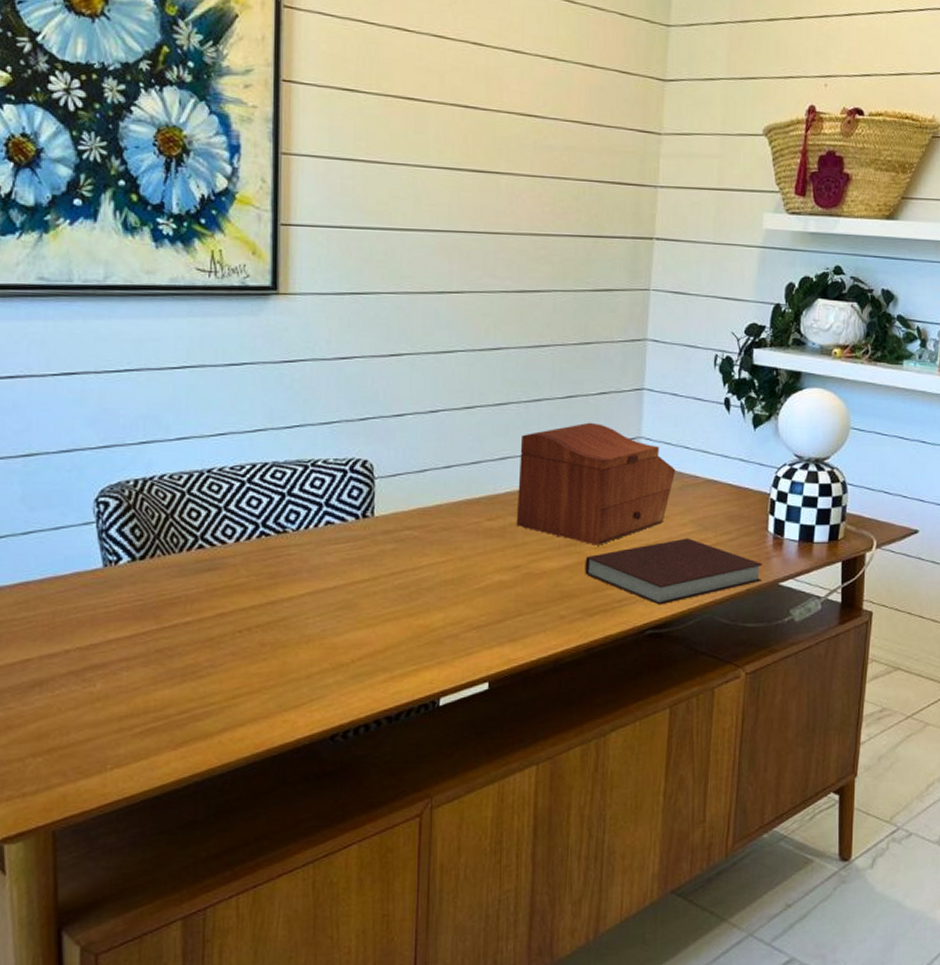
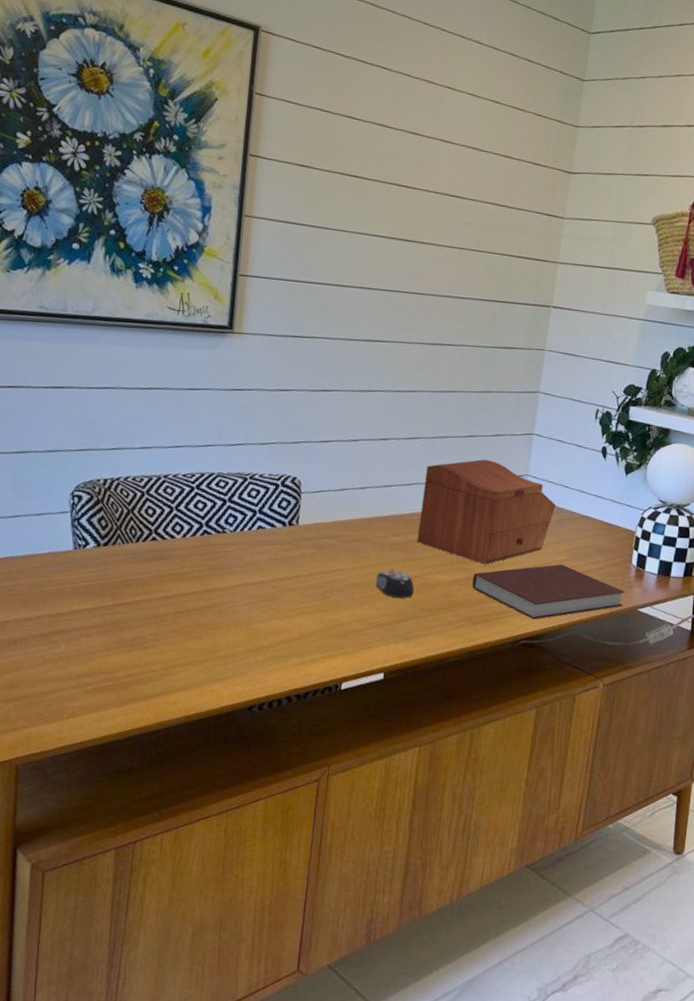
computer mouse: none [471,559,518,593] -> present [376,569,415,598]

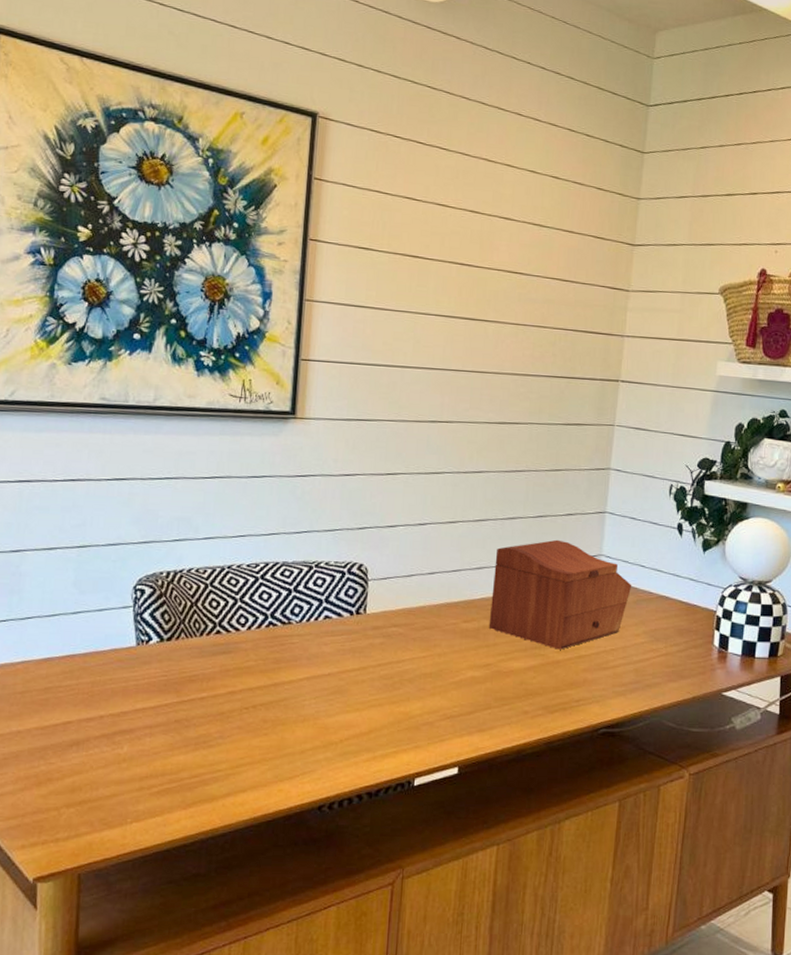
computer mouse: present [376,569,415,598] -> none [447,657,488,687]
notebook: present [472,564,625,620] -> none [547,647,708,707]

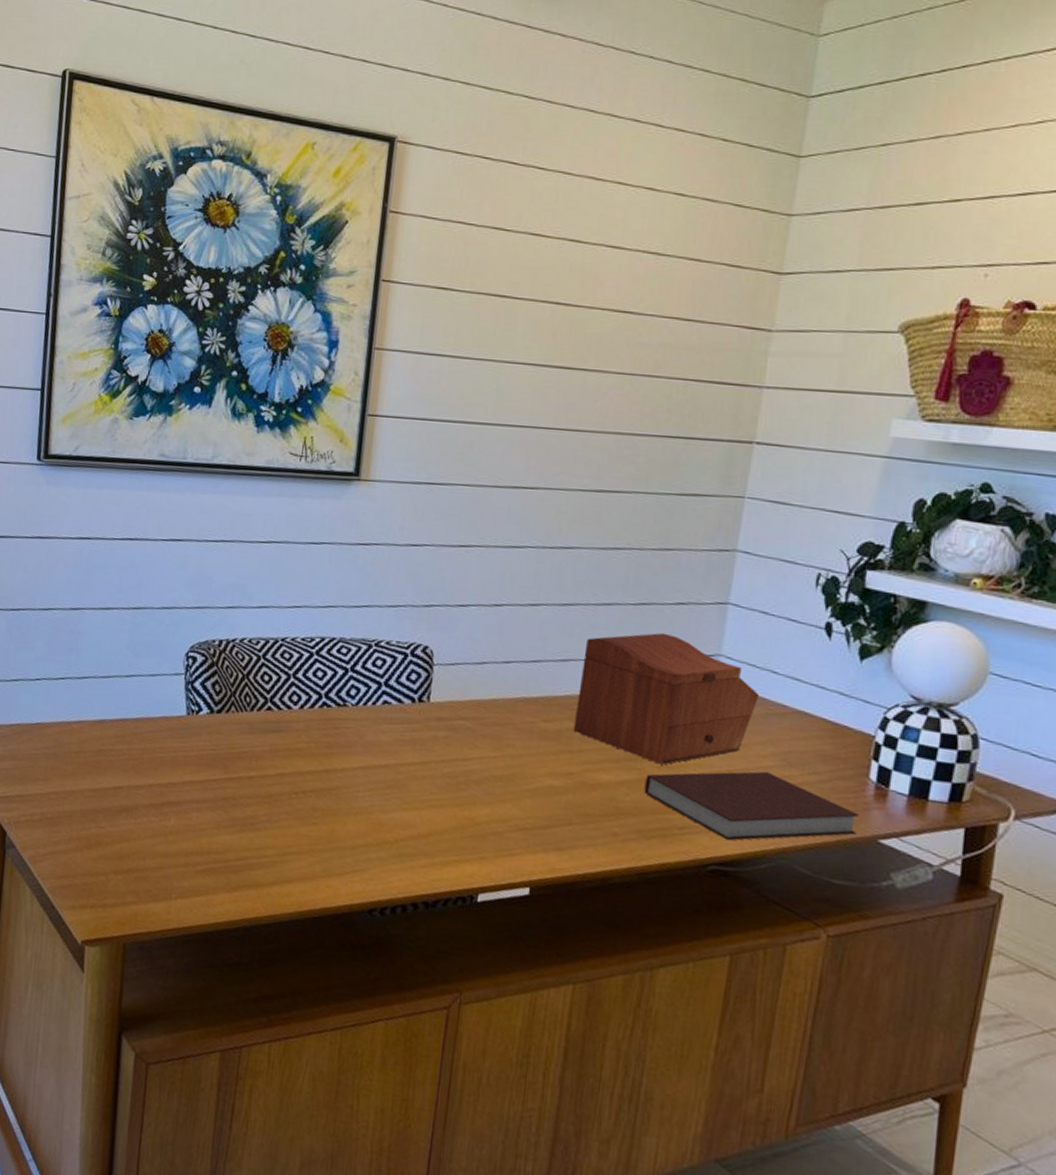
notebook: none [547,647,708,707] -> present [644,771,859,841]

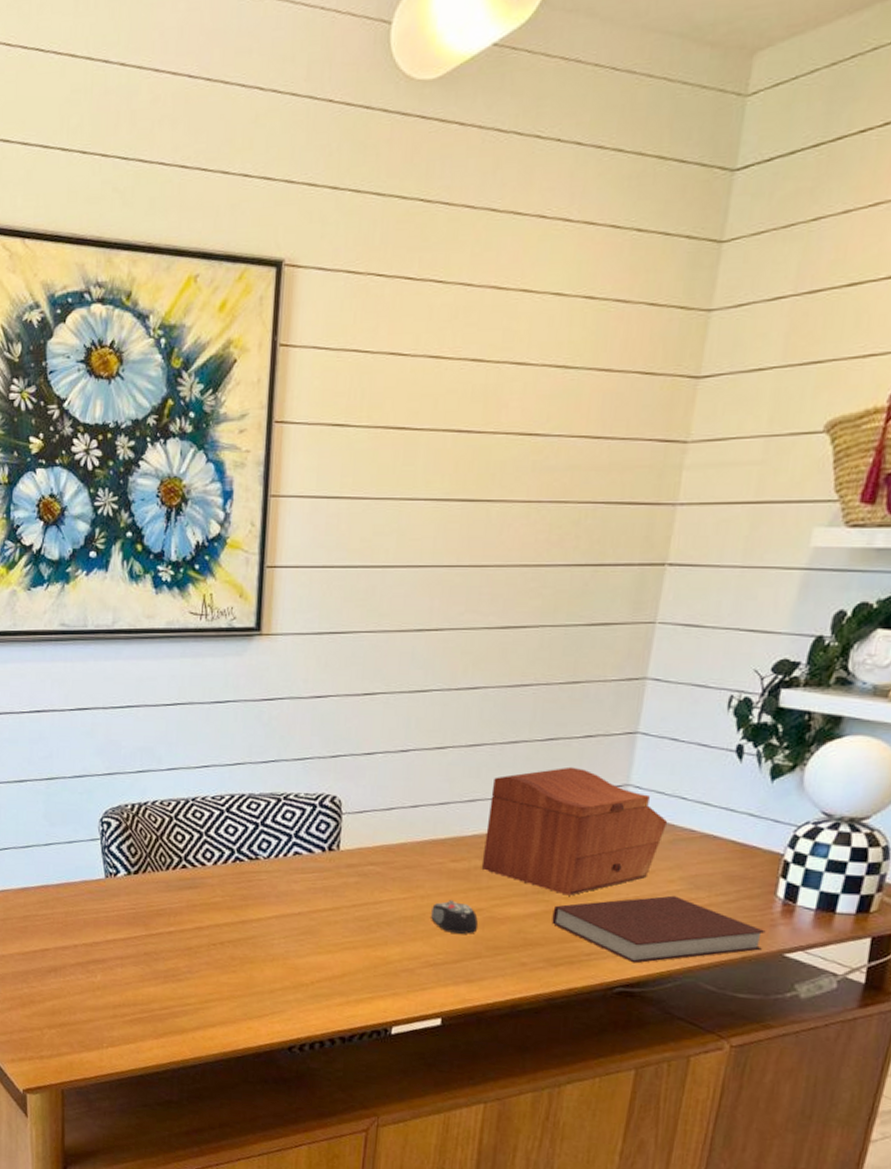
computer mouse: none [521,761,570,799] -> present [431,900,479,934]

